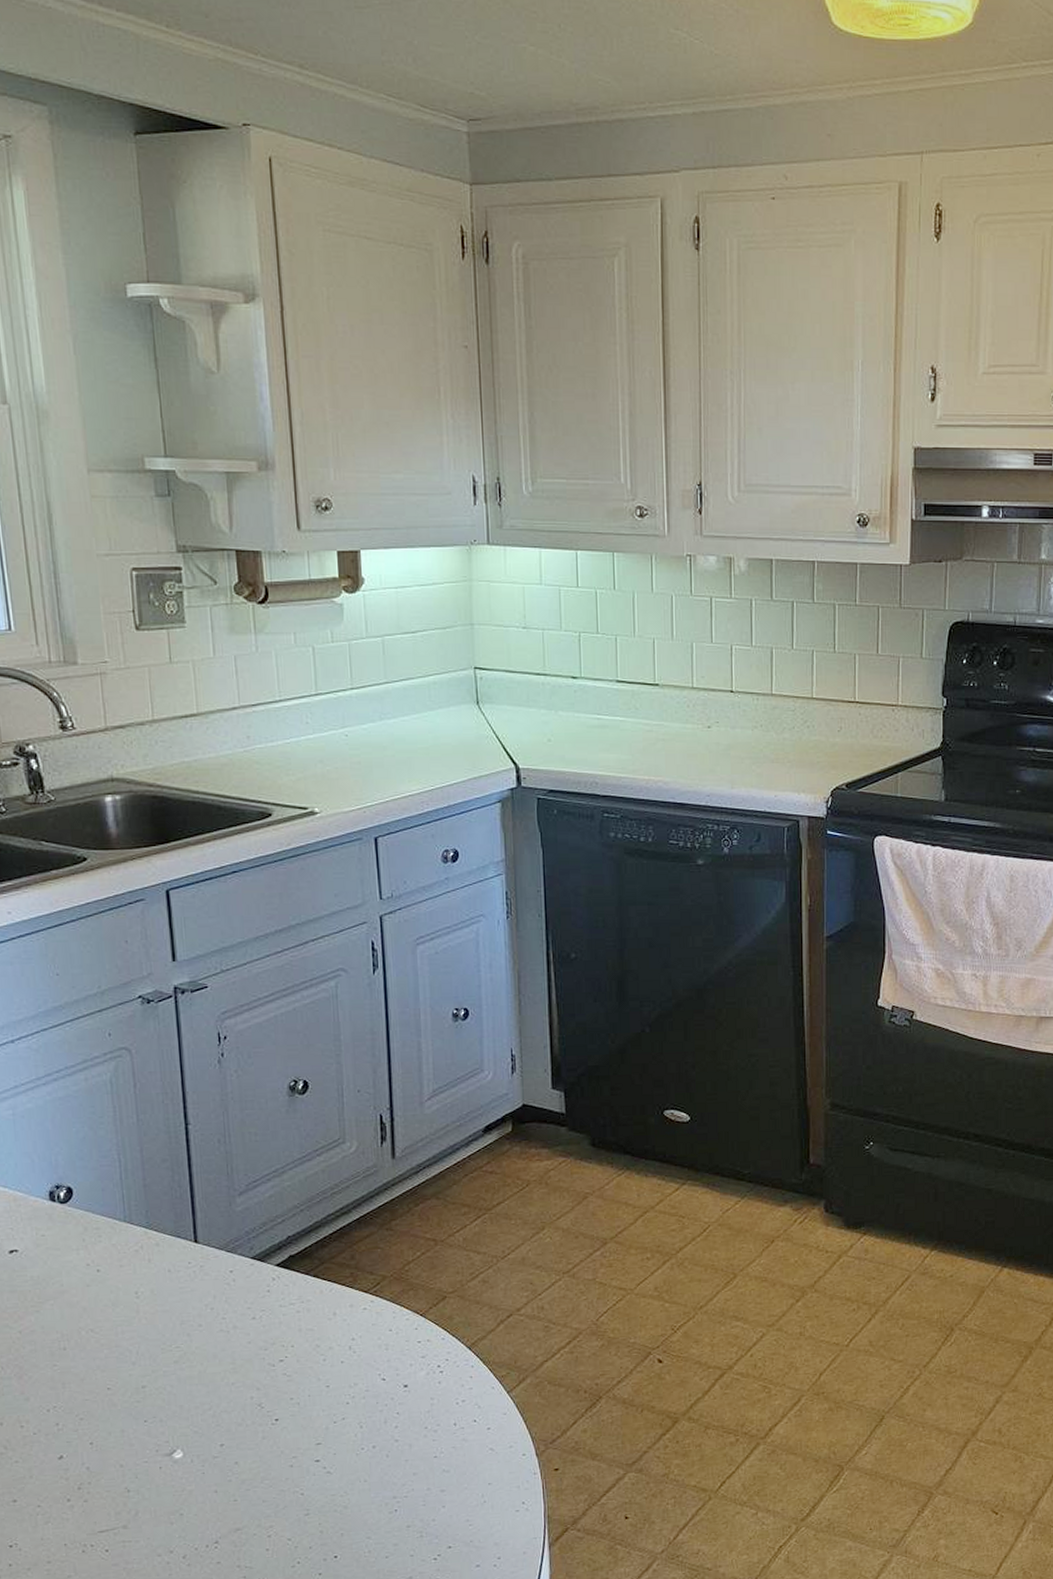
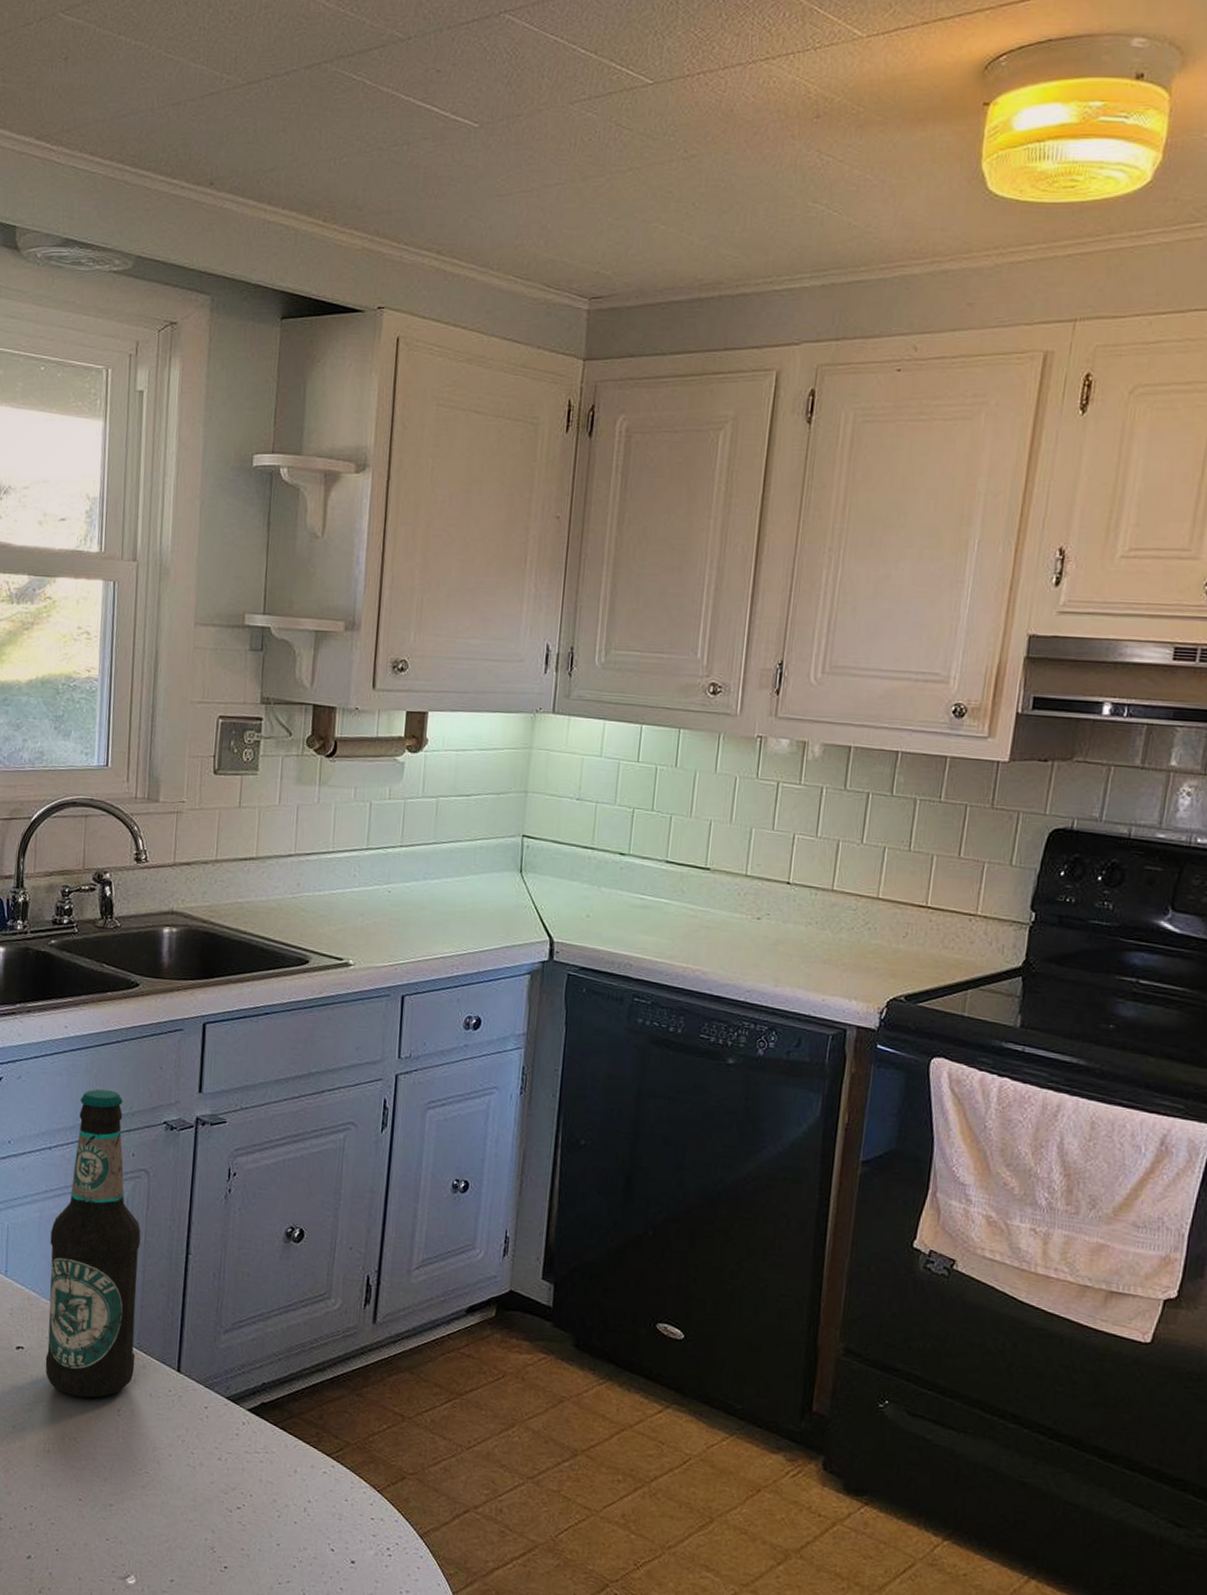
bottle: none [28,972,147,1289] -> present [45,1089,141,1398]

